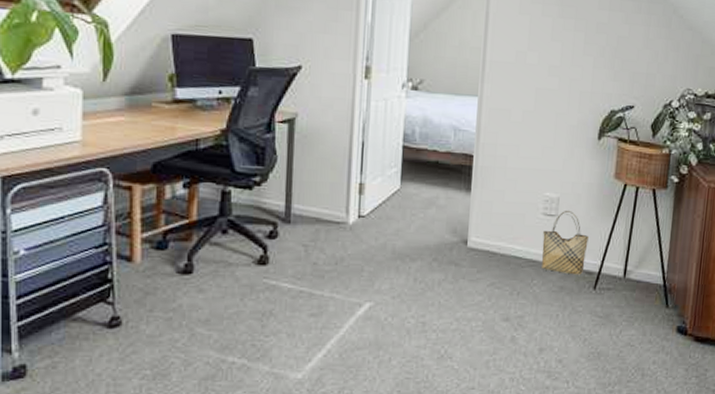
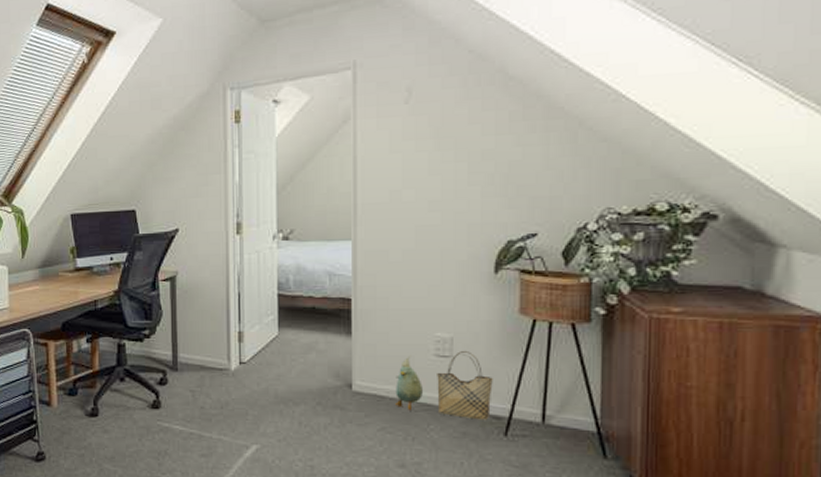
plush toy: none [505,213,530,267] -> present [396,355,422,411]

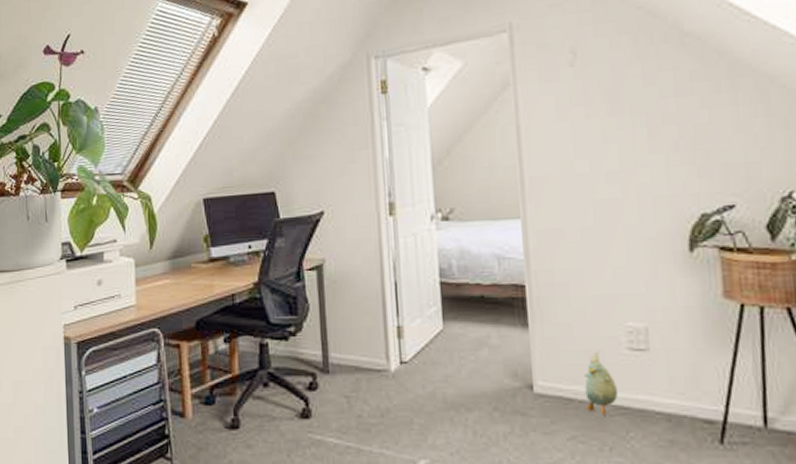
woven basket: present [437,351,493,420] -> none [632,343,701,425]

